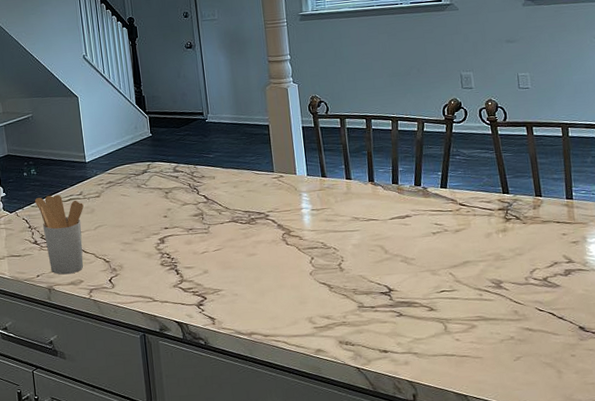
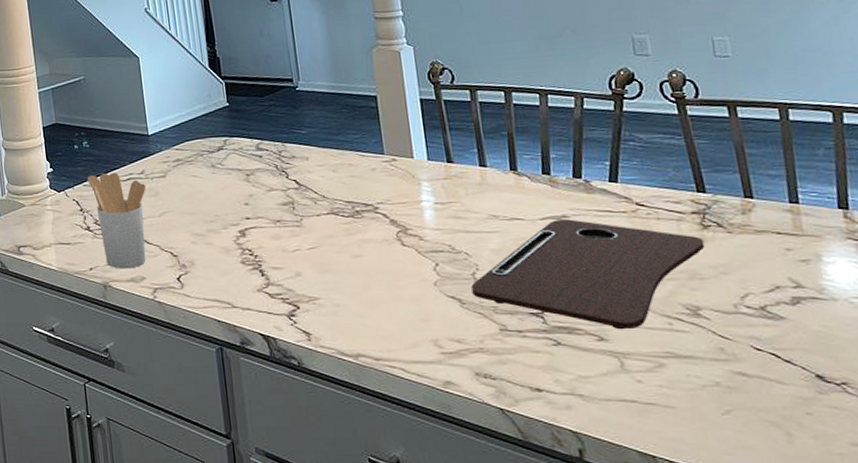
cutting board: none [338,218,507,302] -> present [471,219,705,330]

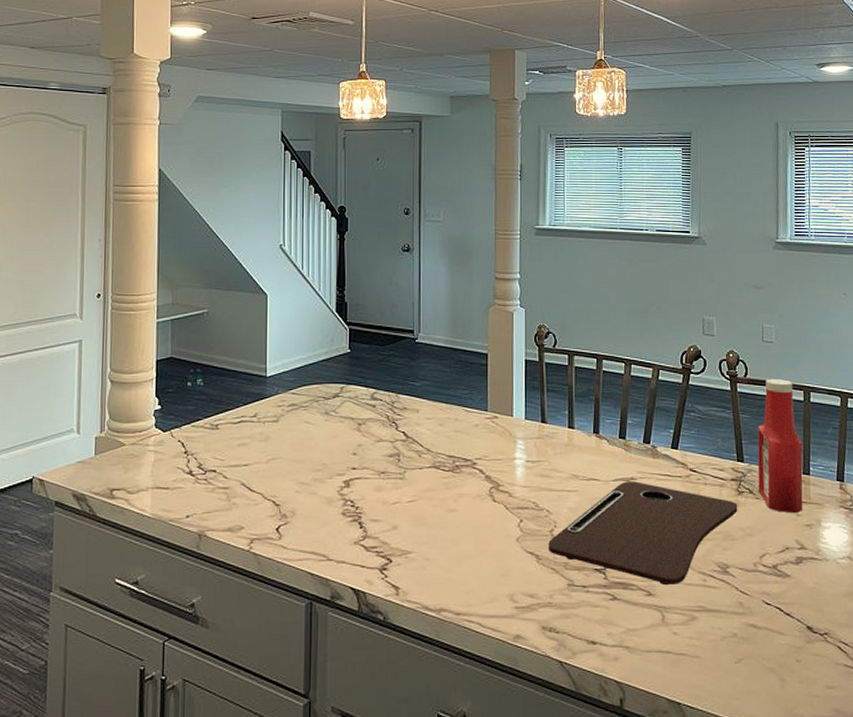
utensil holder: present [87,172,146,269] -> none [196,413,257,517]
ketchup bottle: none [720,97,795,248] -> present [757,379,803,514]

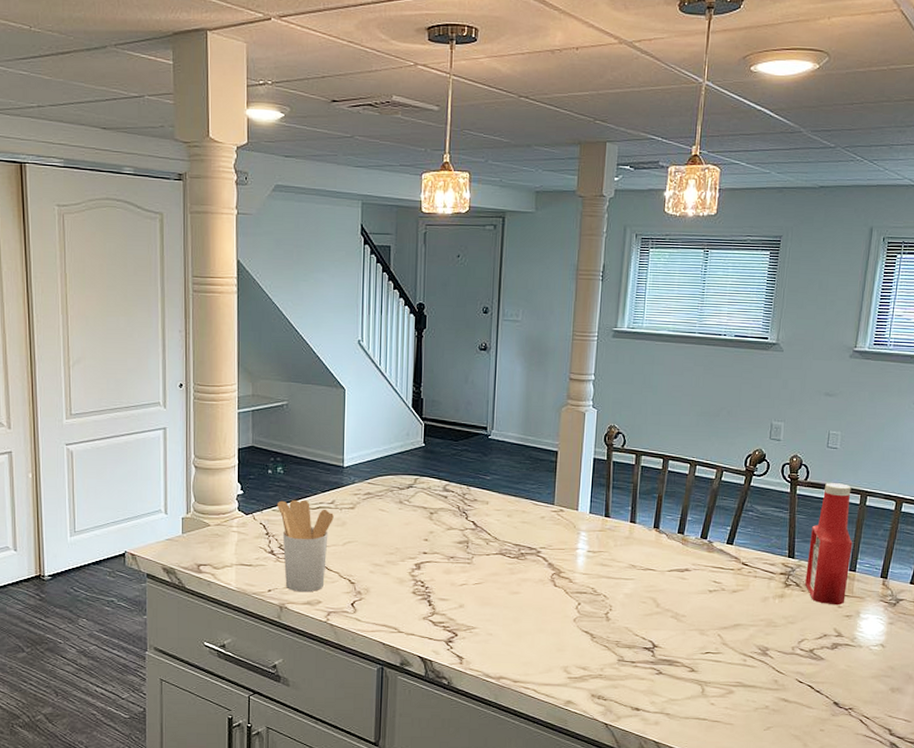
utensil holder: none [196,413,257,517] -> present [276,499,334,593]
cutting board: present [548,481,738,586] -> none [603,572,784,664]

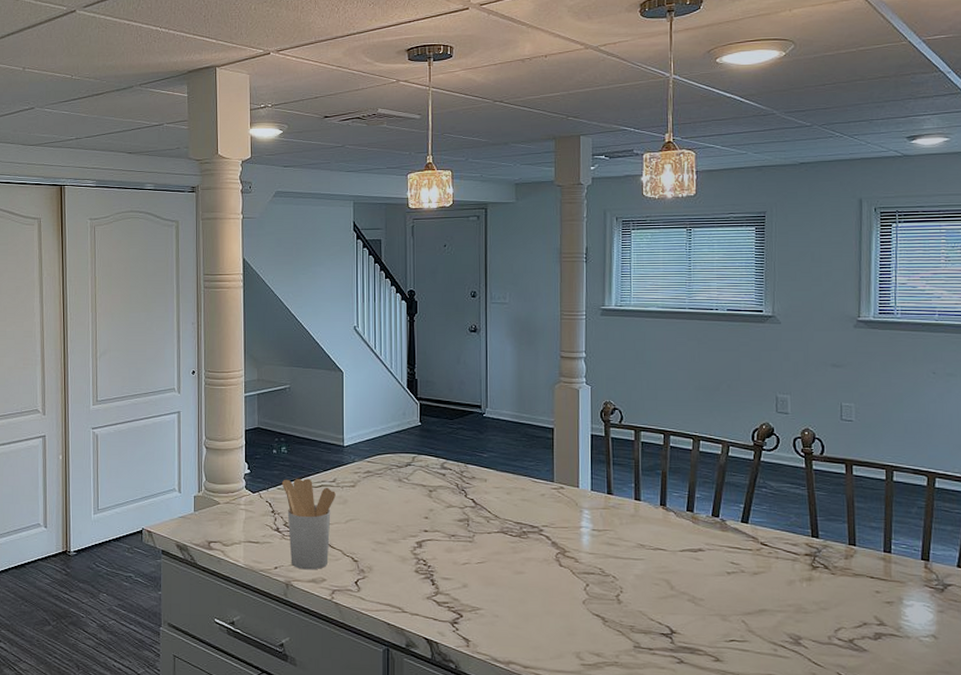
ketchup bottle: present [805,483,853,606] -> none [833,457,884,591]

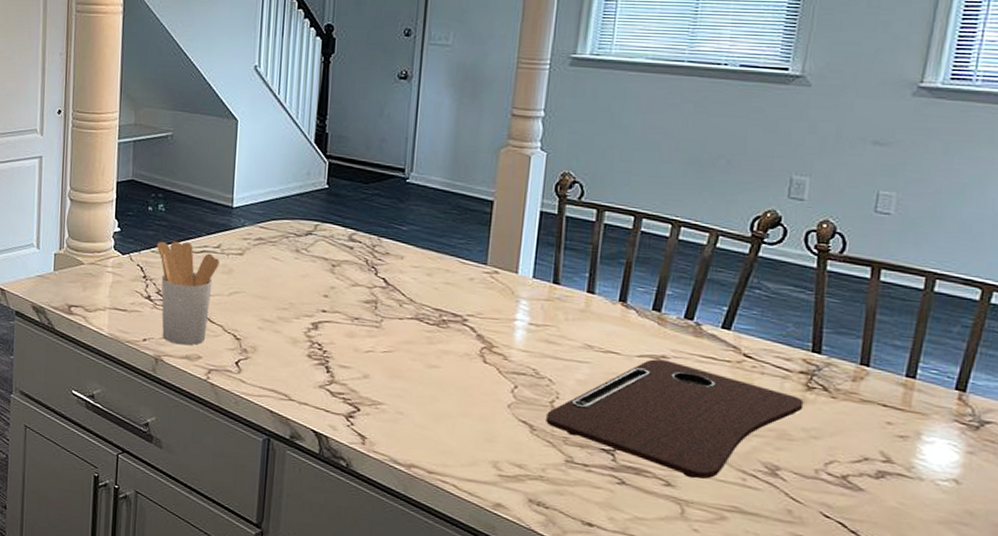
cutting board: none [614,552,812,653] -> present [546,359,804,479]

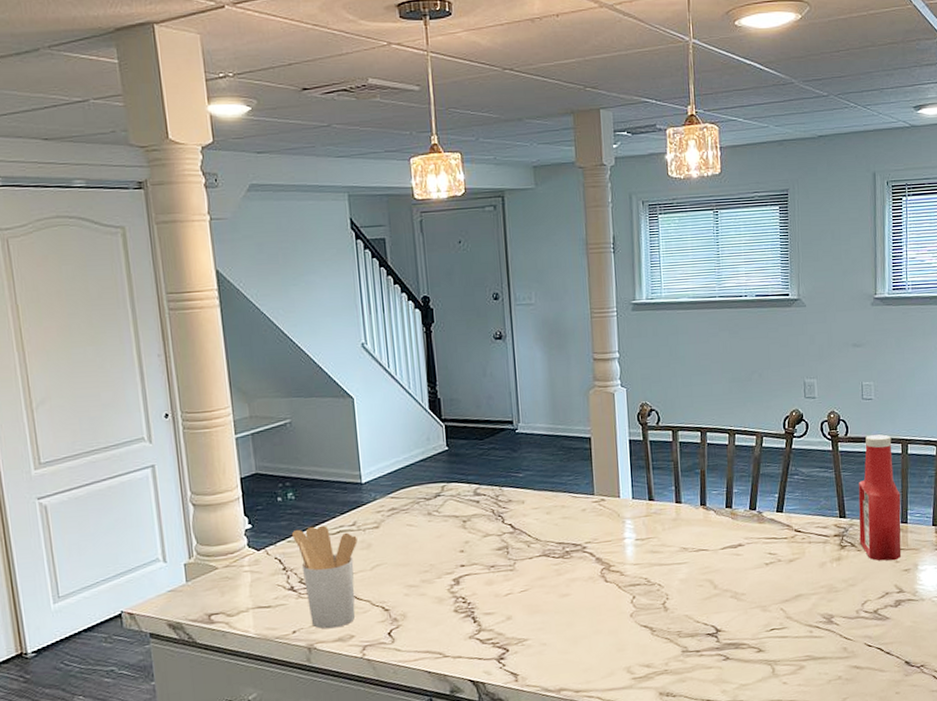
cutting board: present [546,359,804,479] -> none [661,547,841,641]
ketchup bottle: none [836,258,912,421] -> present [858,434,902,561]

